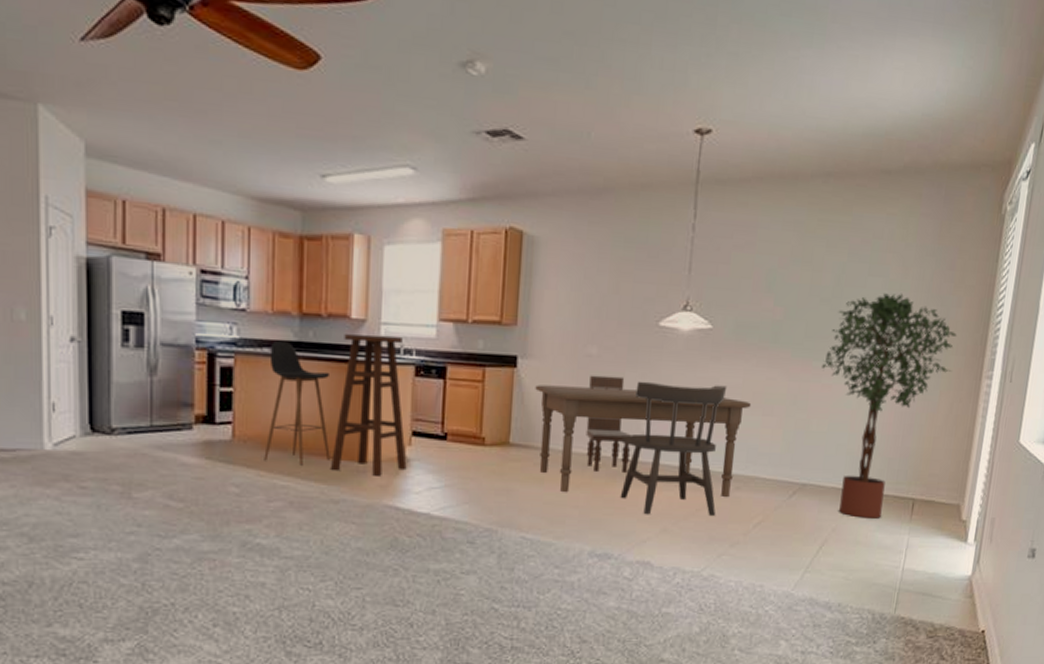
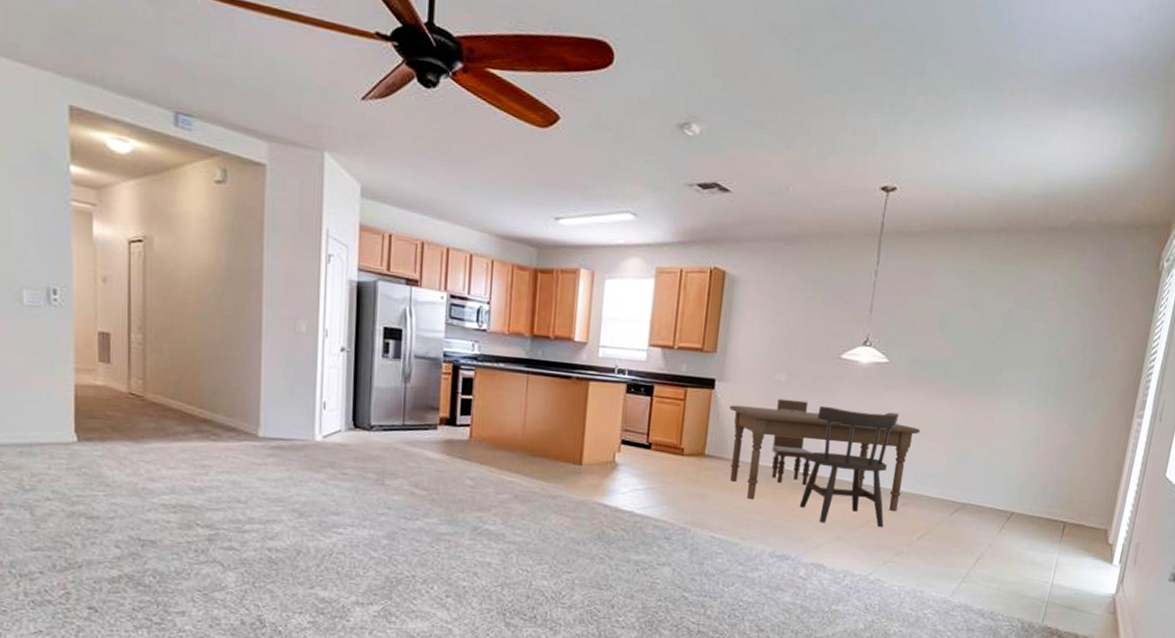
bar stool: present [264,340,331,465] -> none [495,357,555,465]
bar stool: present [331,334,407,476] -> none [551,354,617,477]
potted tree: present [822,293,957,518] -> none [986,337,1112,538]

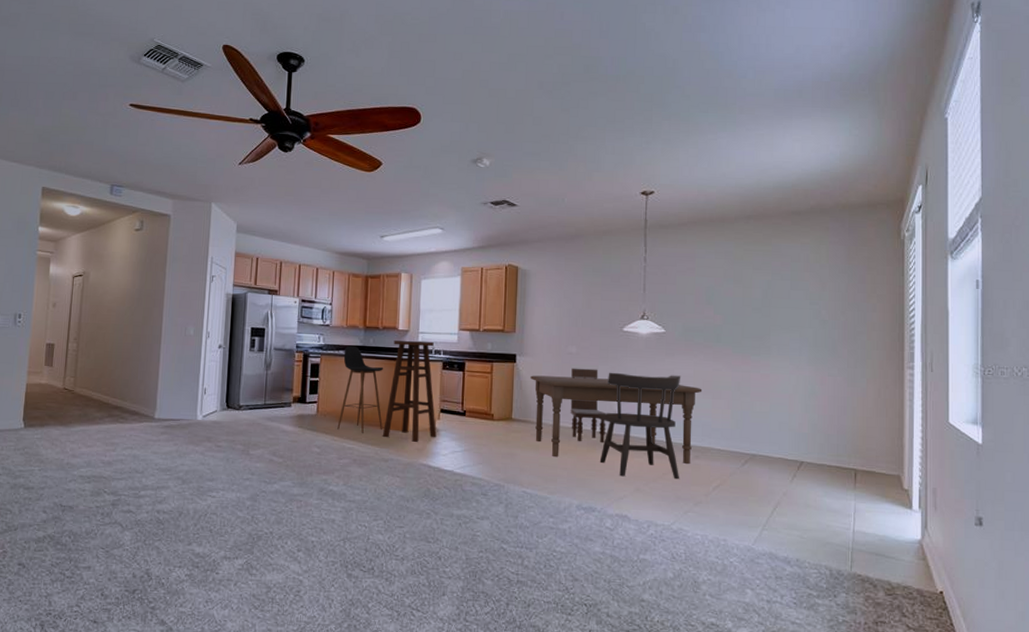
bar stool: none [495,357,555,465] -> present [337,345,384,433]
bar stool: none [551,354,617,477] -> present [383,341,437,442]

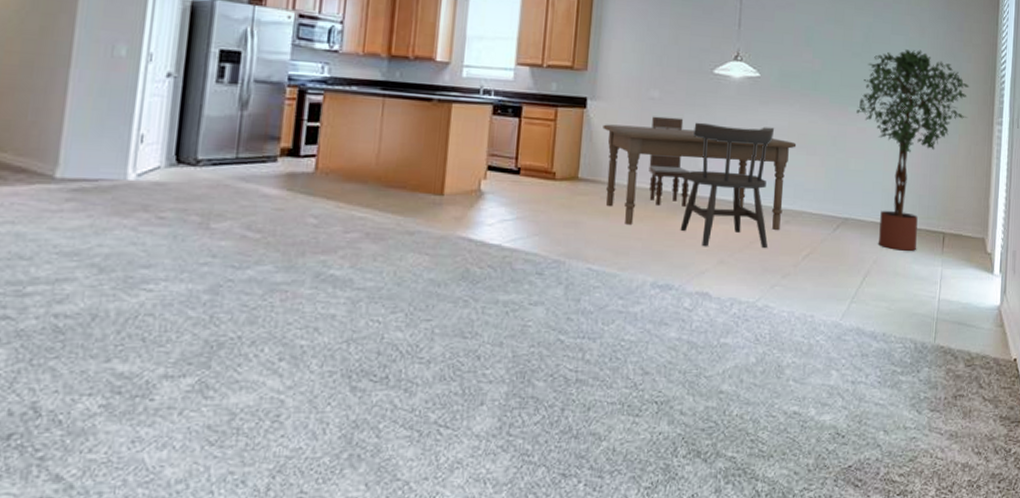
bar stool: present [337,345,384,433] -> none [344,79,414,198]
bar stool: present [383,341,437,442] -> none [409,75,483,208]
potted tree: none [759,302,875,485] -> present [856,49,969,251]

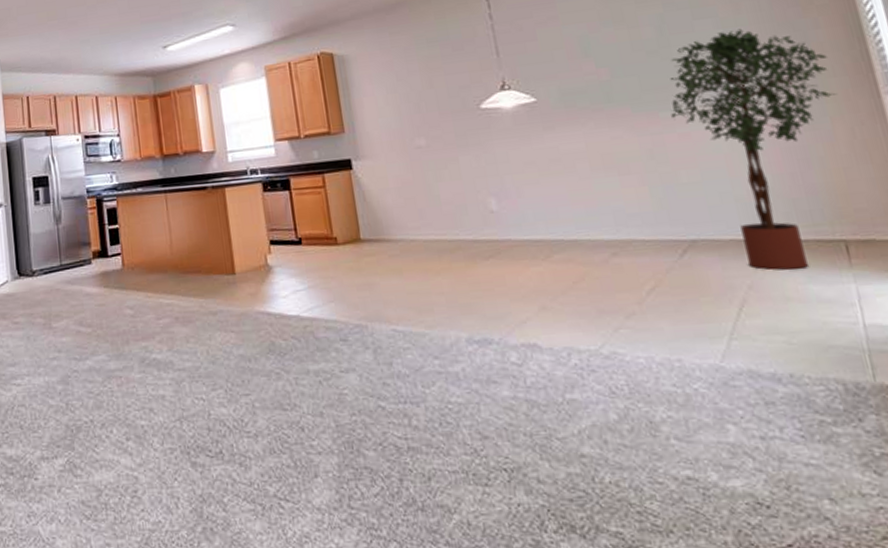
dining table: present [603,124,797,230] -> none [374,163,608,281]
dining chair: present [648,116,690,208] -> none [424,161,486,257]
dining chair: present [680,122,775,249] -> none [471,152,597,294]

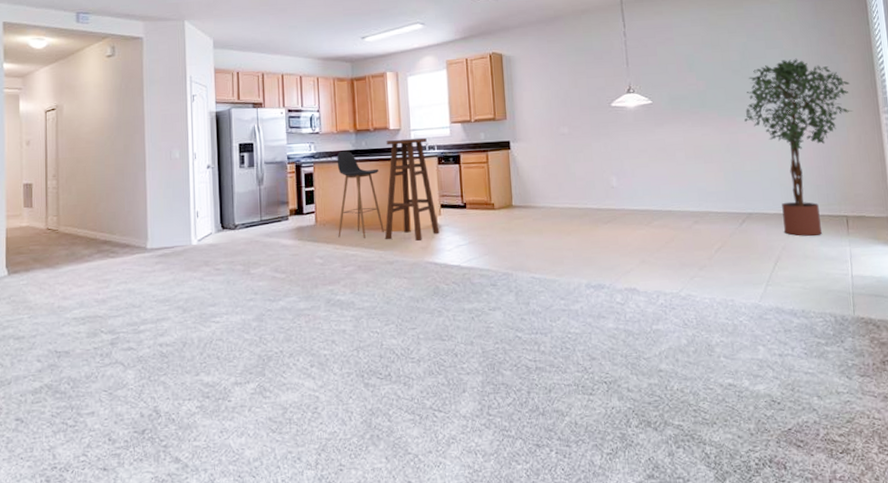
bar stool: none [142,179,203,284] -> present [337,150,384,238]
bar stool: none [199,161,271,286] -> present [385,138,440,241]

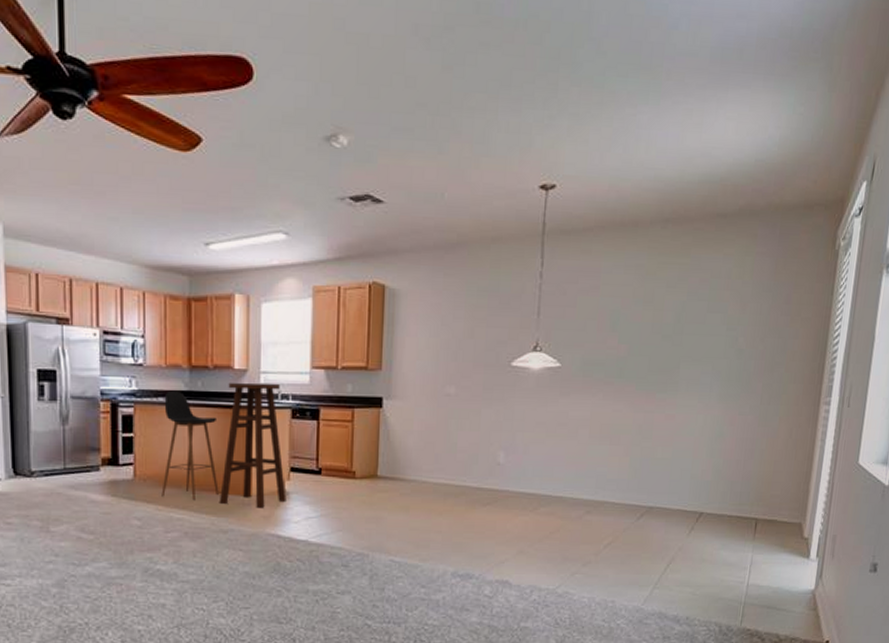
potted tree: present [744,58,853,236] -> none [665,327,794,537]

